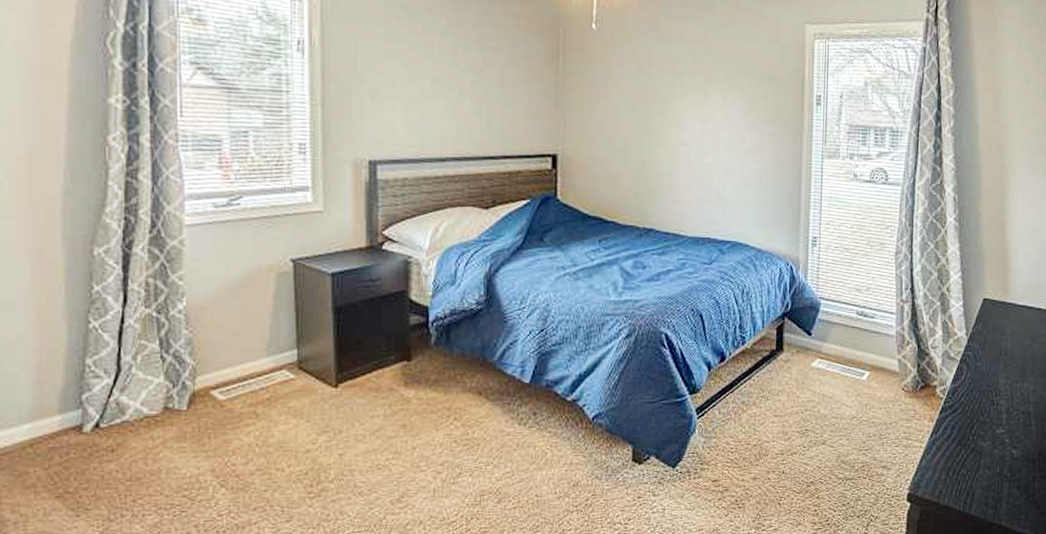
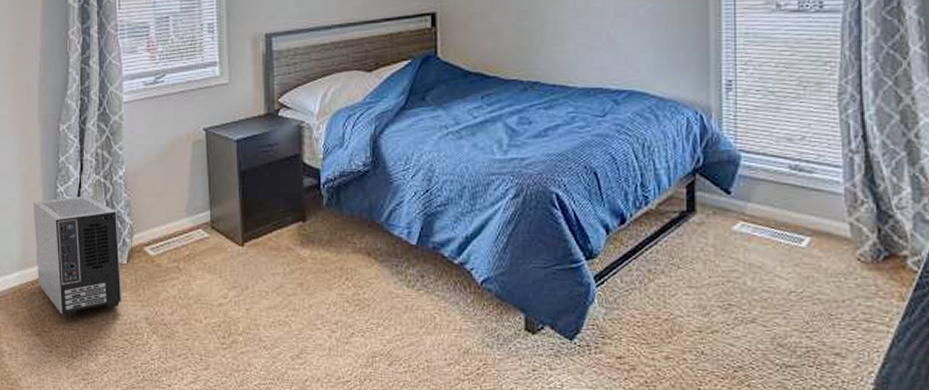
air purifier: none [53,332,180,475] -> present [33,195,122,318]

